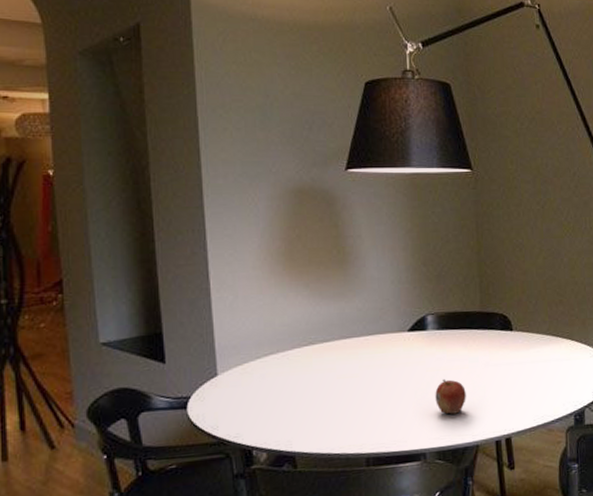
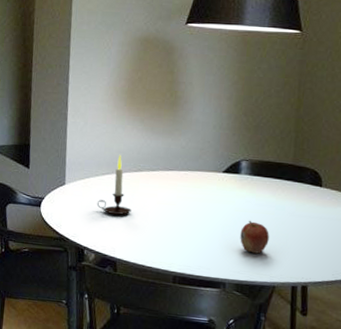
candle: none [262,328,307,402] -> present [96,154,131,215]

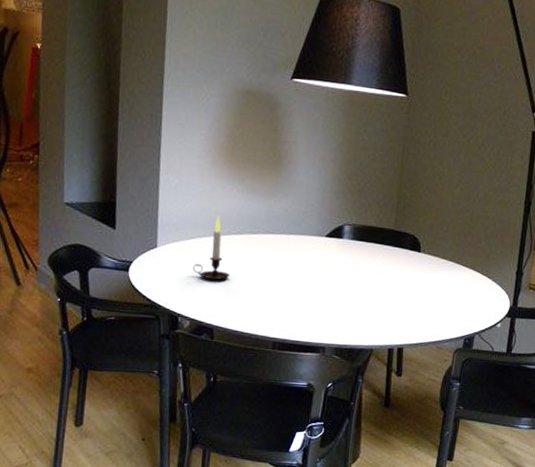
fruit: present [240,220,269,254] -> none [340,285,369,318]

